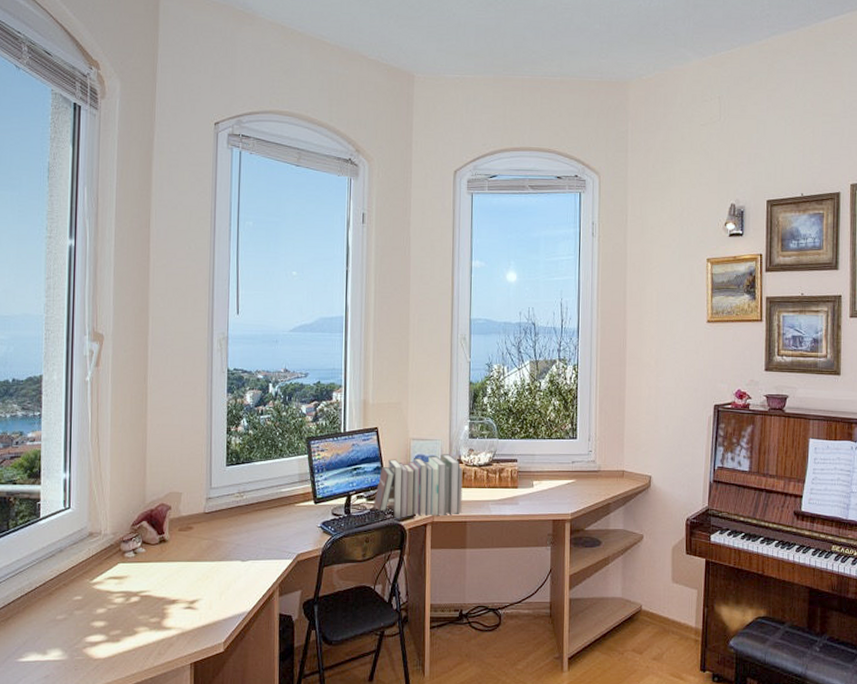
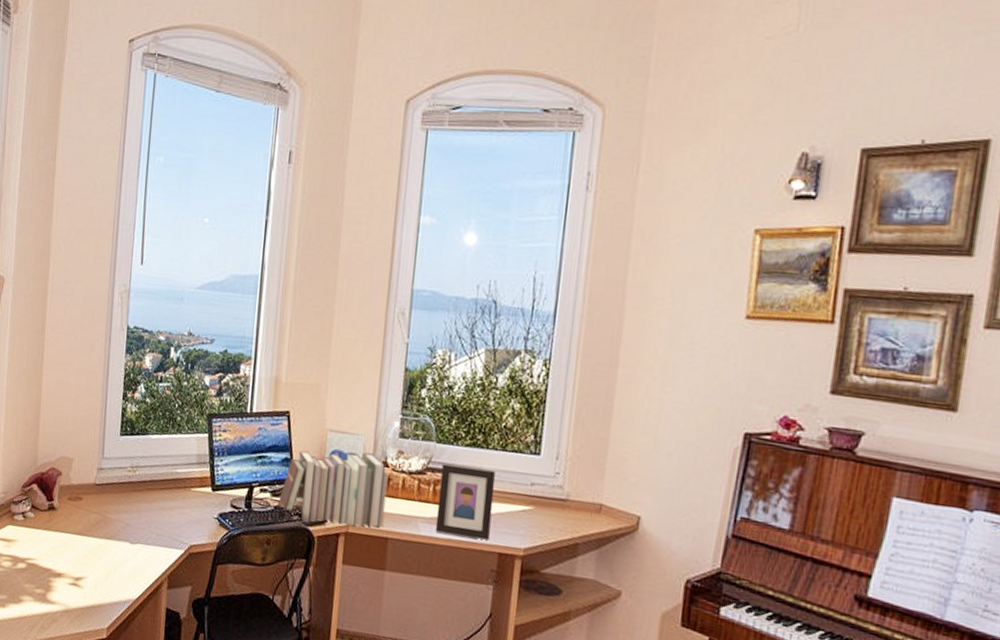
picture frame: none [503,455,546,511] -> present [435,464,496,540]

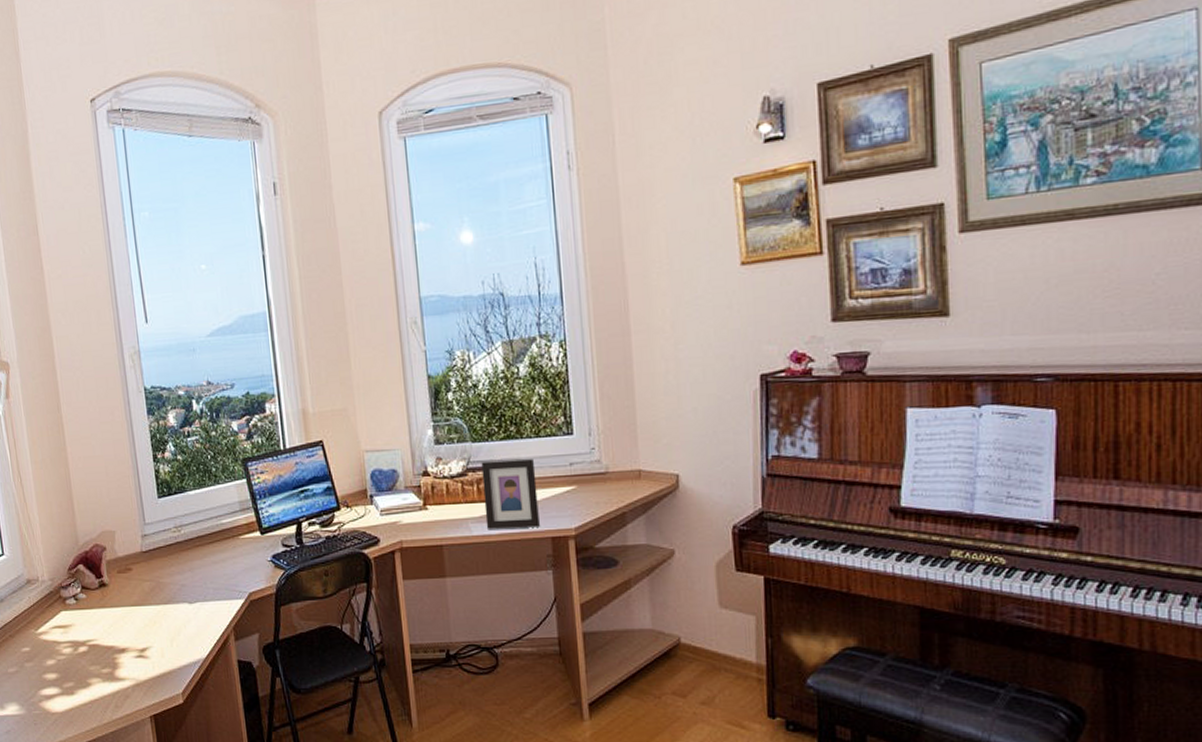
books: present [277,450,389,528] -> none [328,466,436,549]

